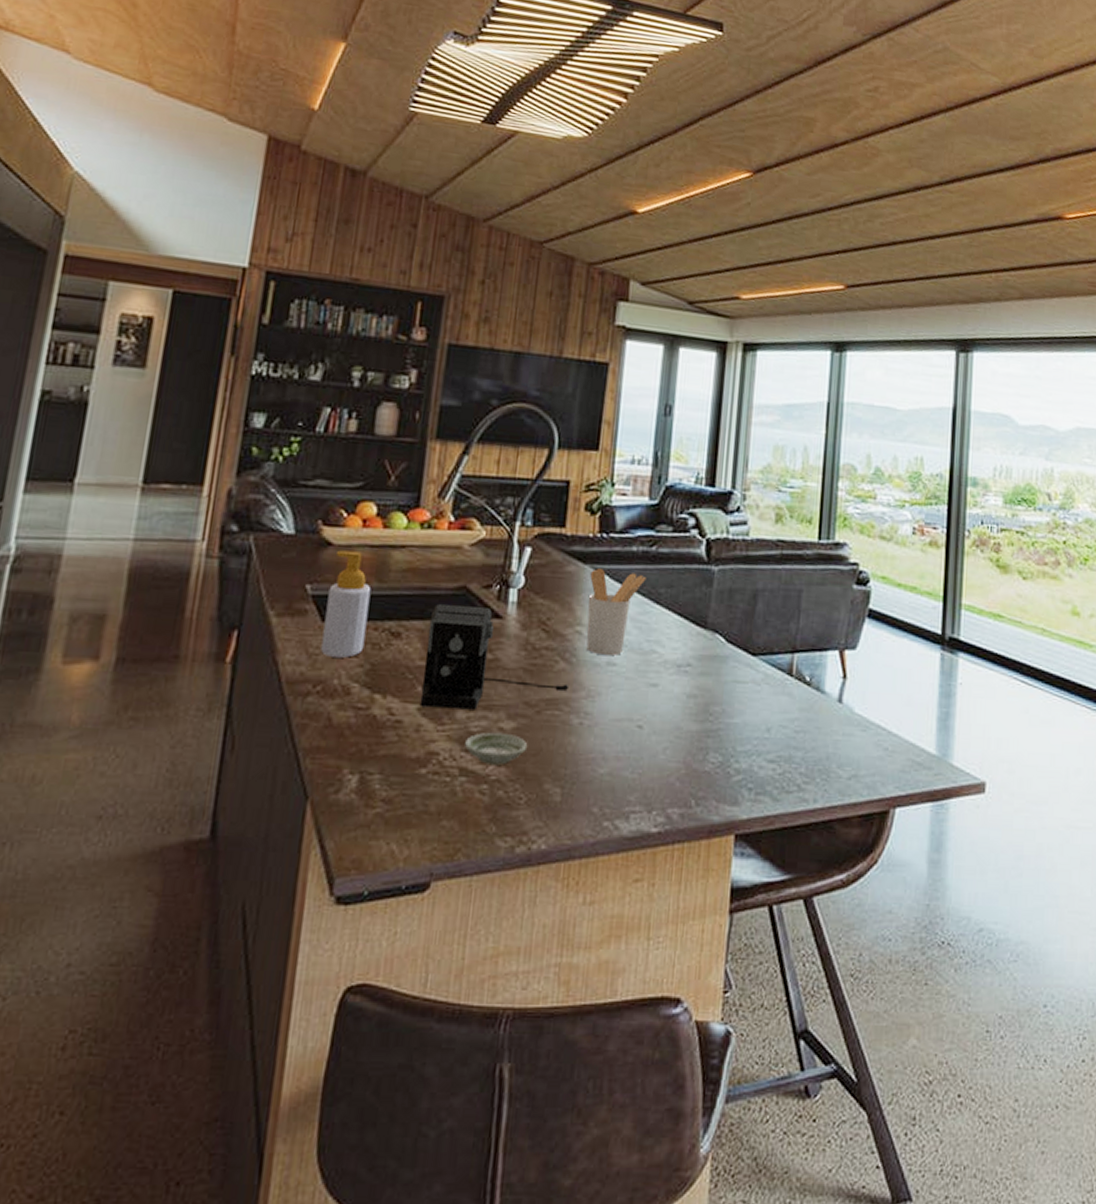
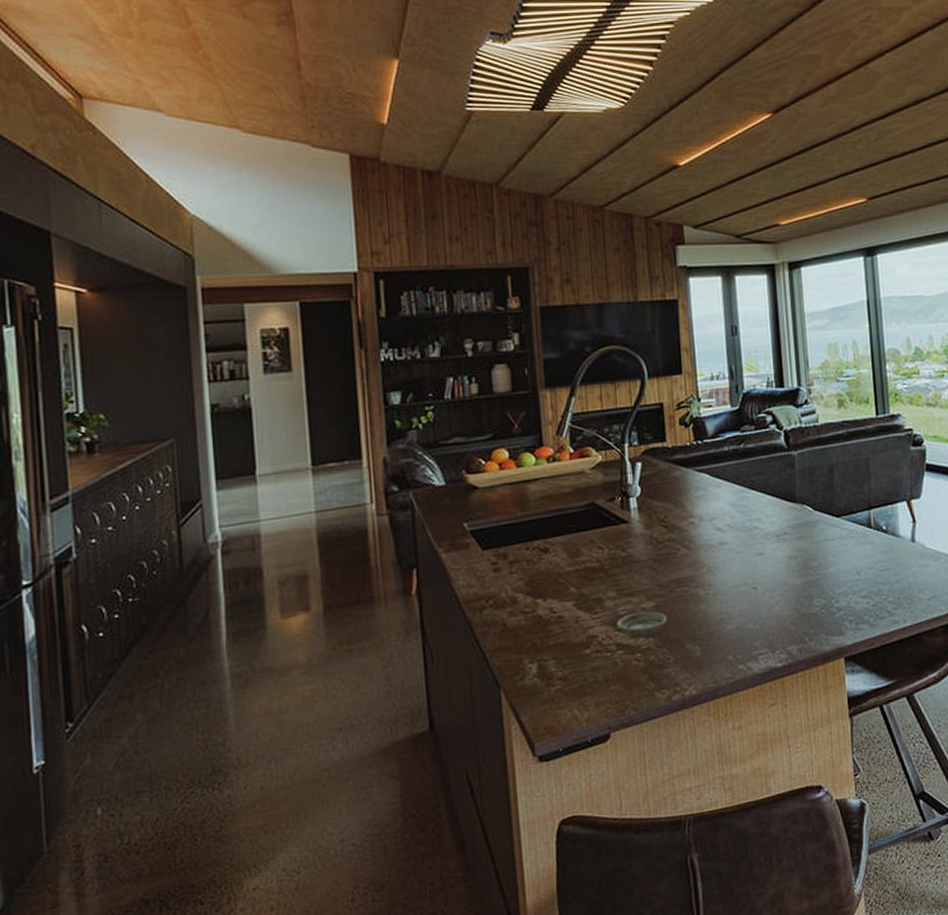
soap bottle: present [321,550,372,658] -> none [482,490,521,577]
coffee maker: present [419,603,568,710] -> none [569,516,691,603]
utensil holder: present [586,567,647,656] -> none [693,468,740,538]

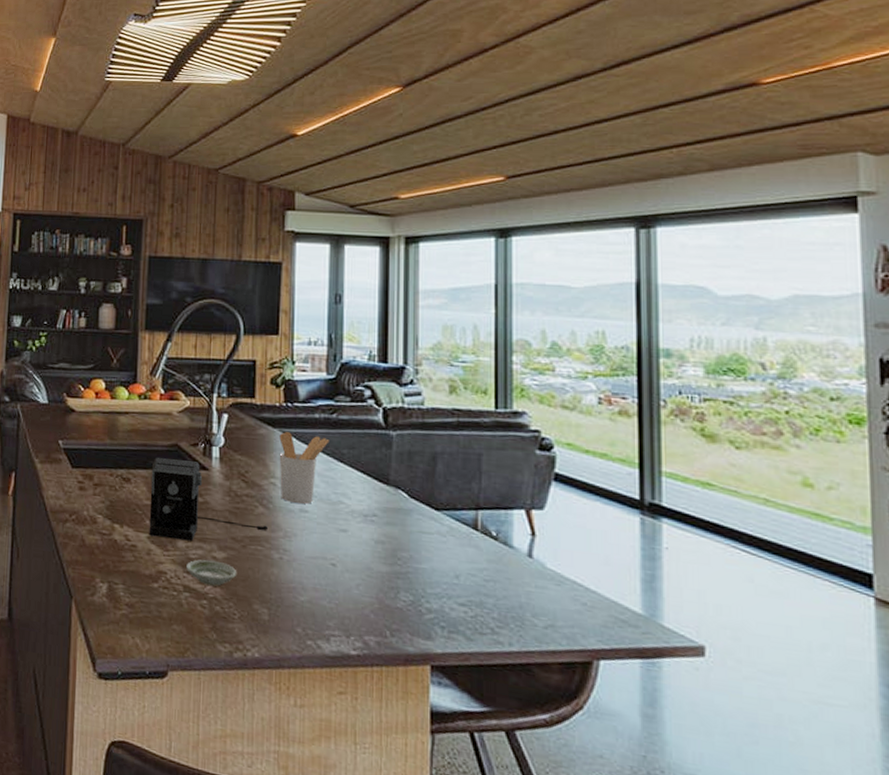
coffee maker: none [569,516,691,603] -> present [149,457,268,541]
utensil holder: none [693,468,740,538] -> present [279,431,330,505]

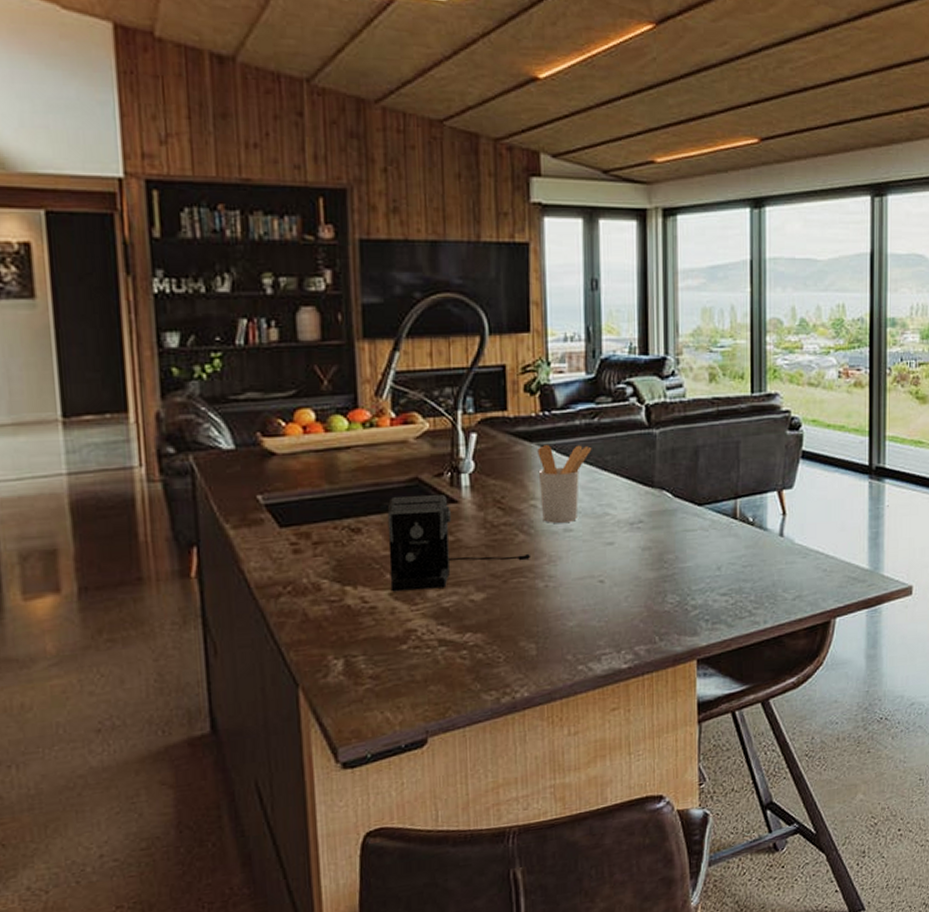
saucer: present [185,559,237,586] -> none [439,604,500,633]

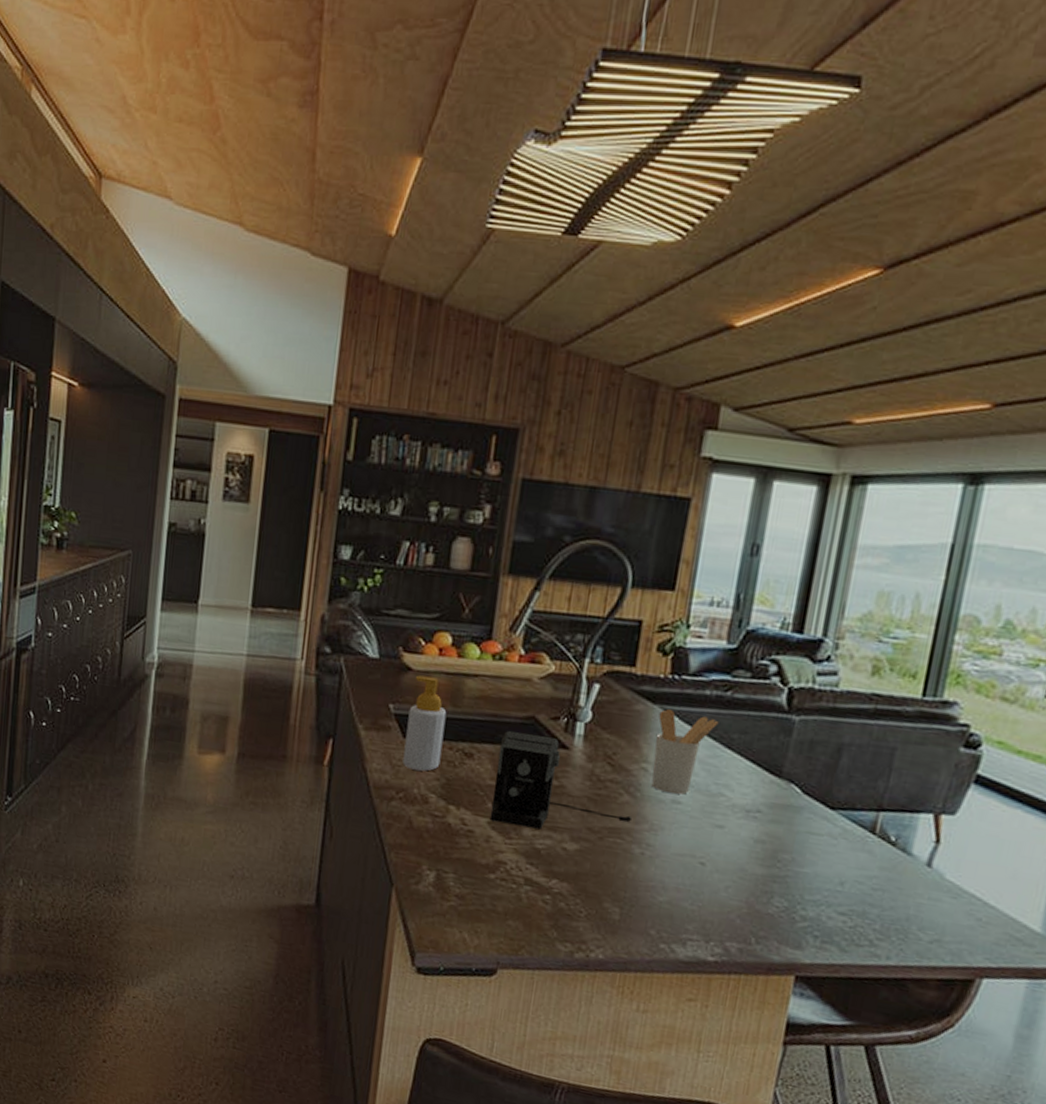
soap bottle: none [281,458,327,559] -> present [403,675,447,772]

